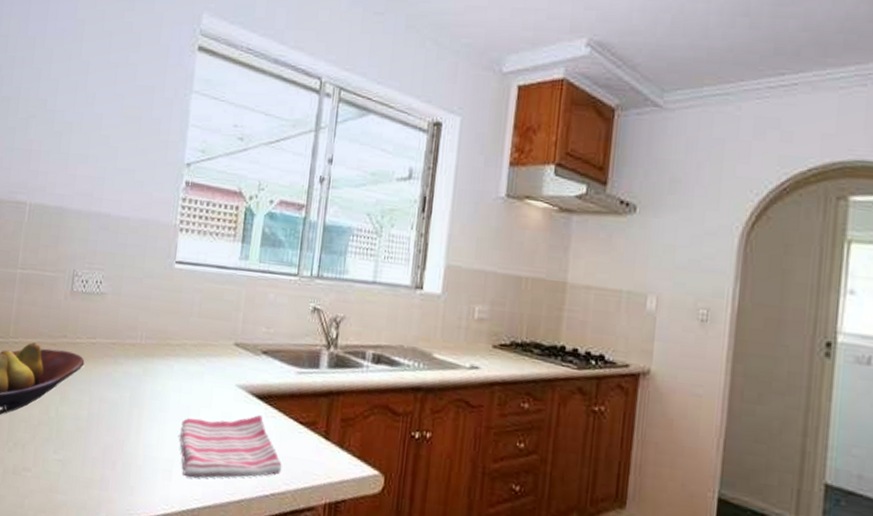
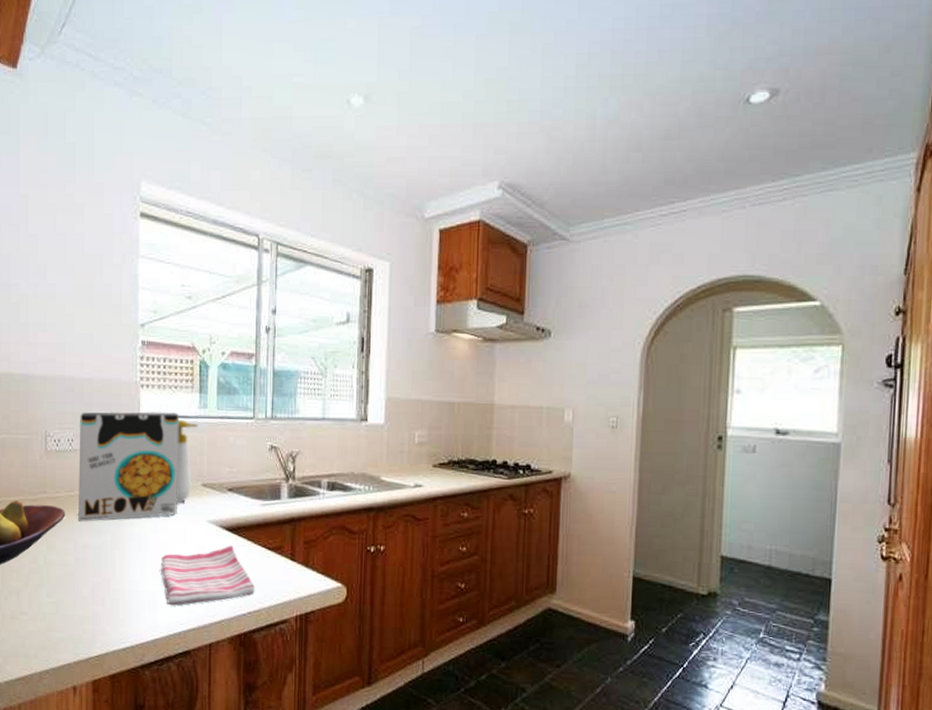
cereal box: none [97,252,218,375] -> present [78,411,179,522]
soap bottle: none [205,270,238,362] -> present [176,420,199,502]

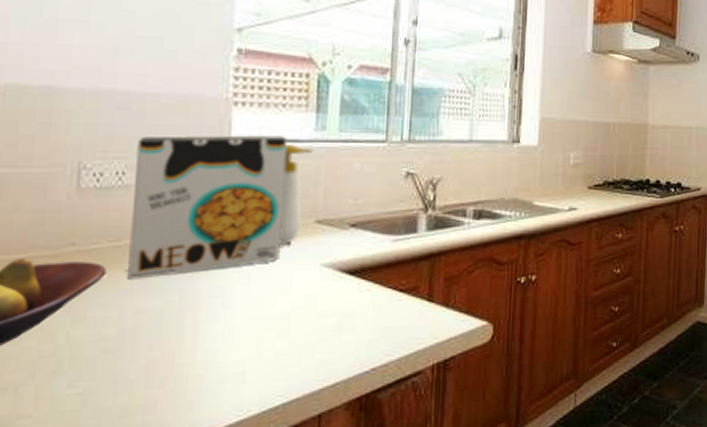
dish towel: present [161,545,255,606] -> none [253,291,382,375]

